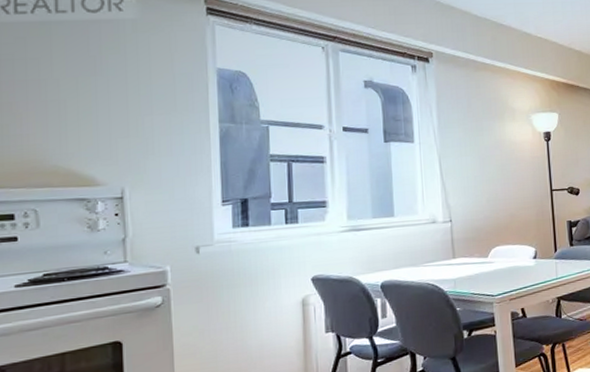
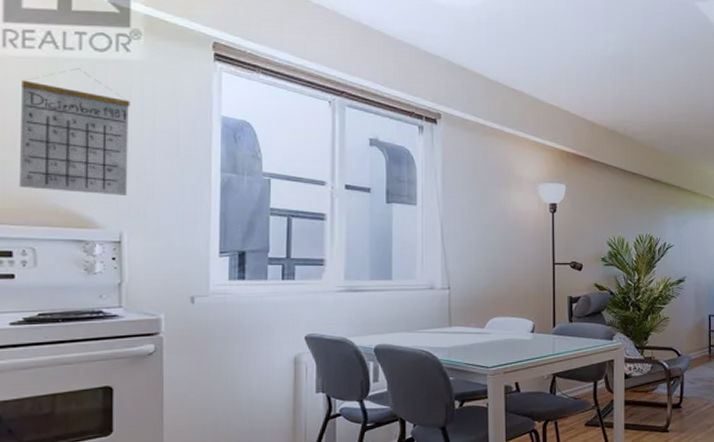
calendar: none [14,30,127,153] -> present [18,68,130,195]

